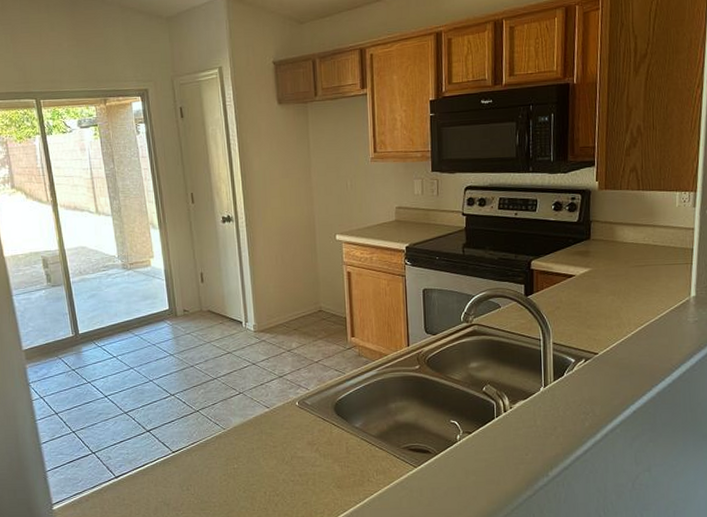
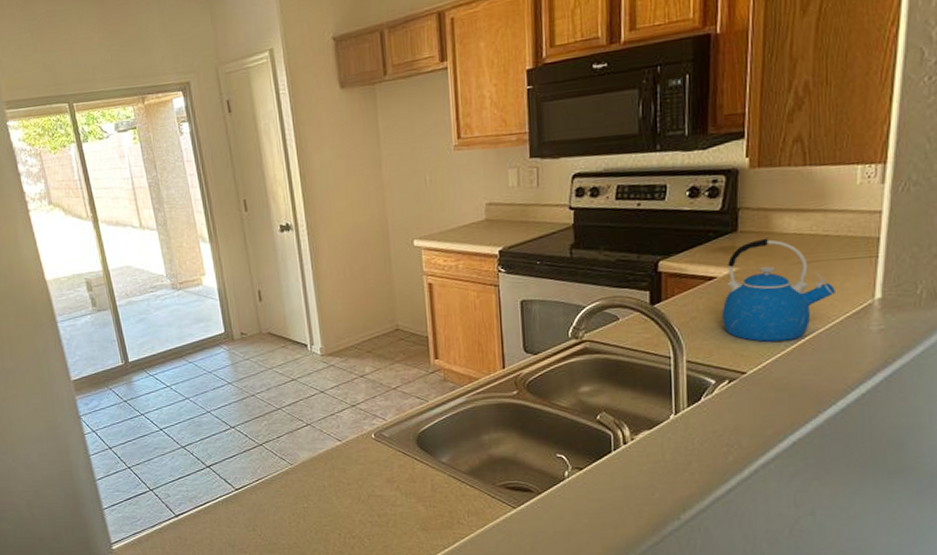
kettle: none [579,246,662,329] -> present [721,238,835,342]

